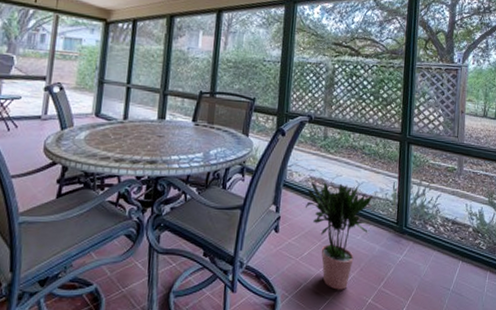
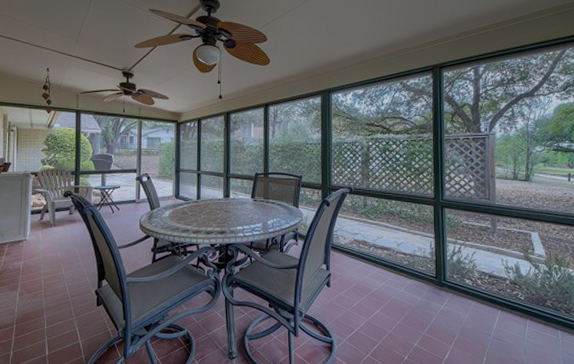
potted plant: present [306,181,373,290] -> none [352,243,412,335]

